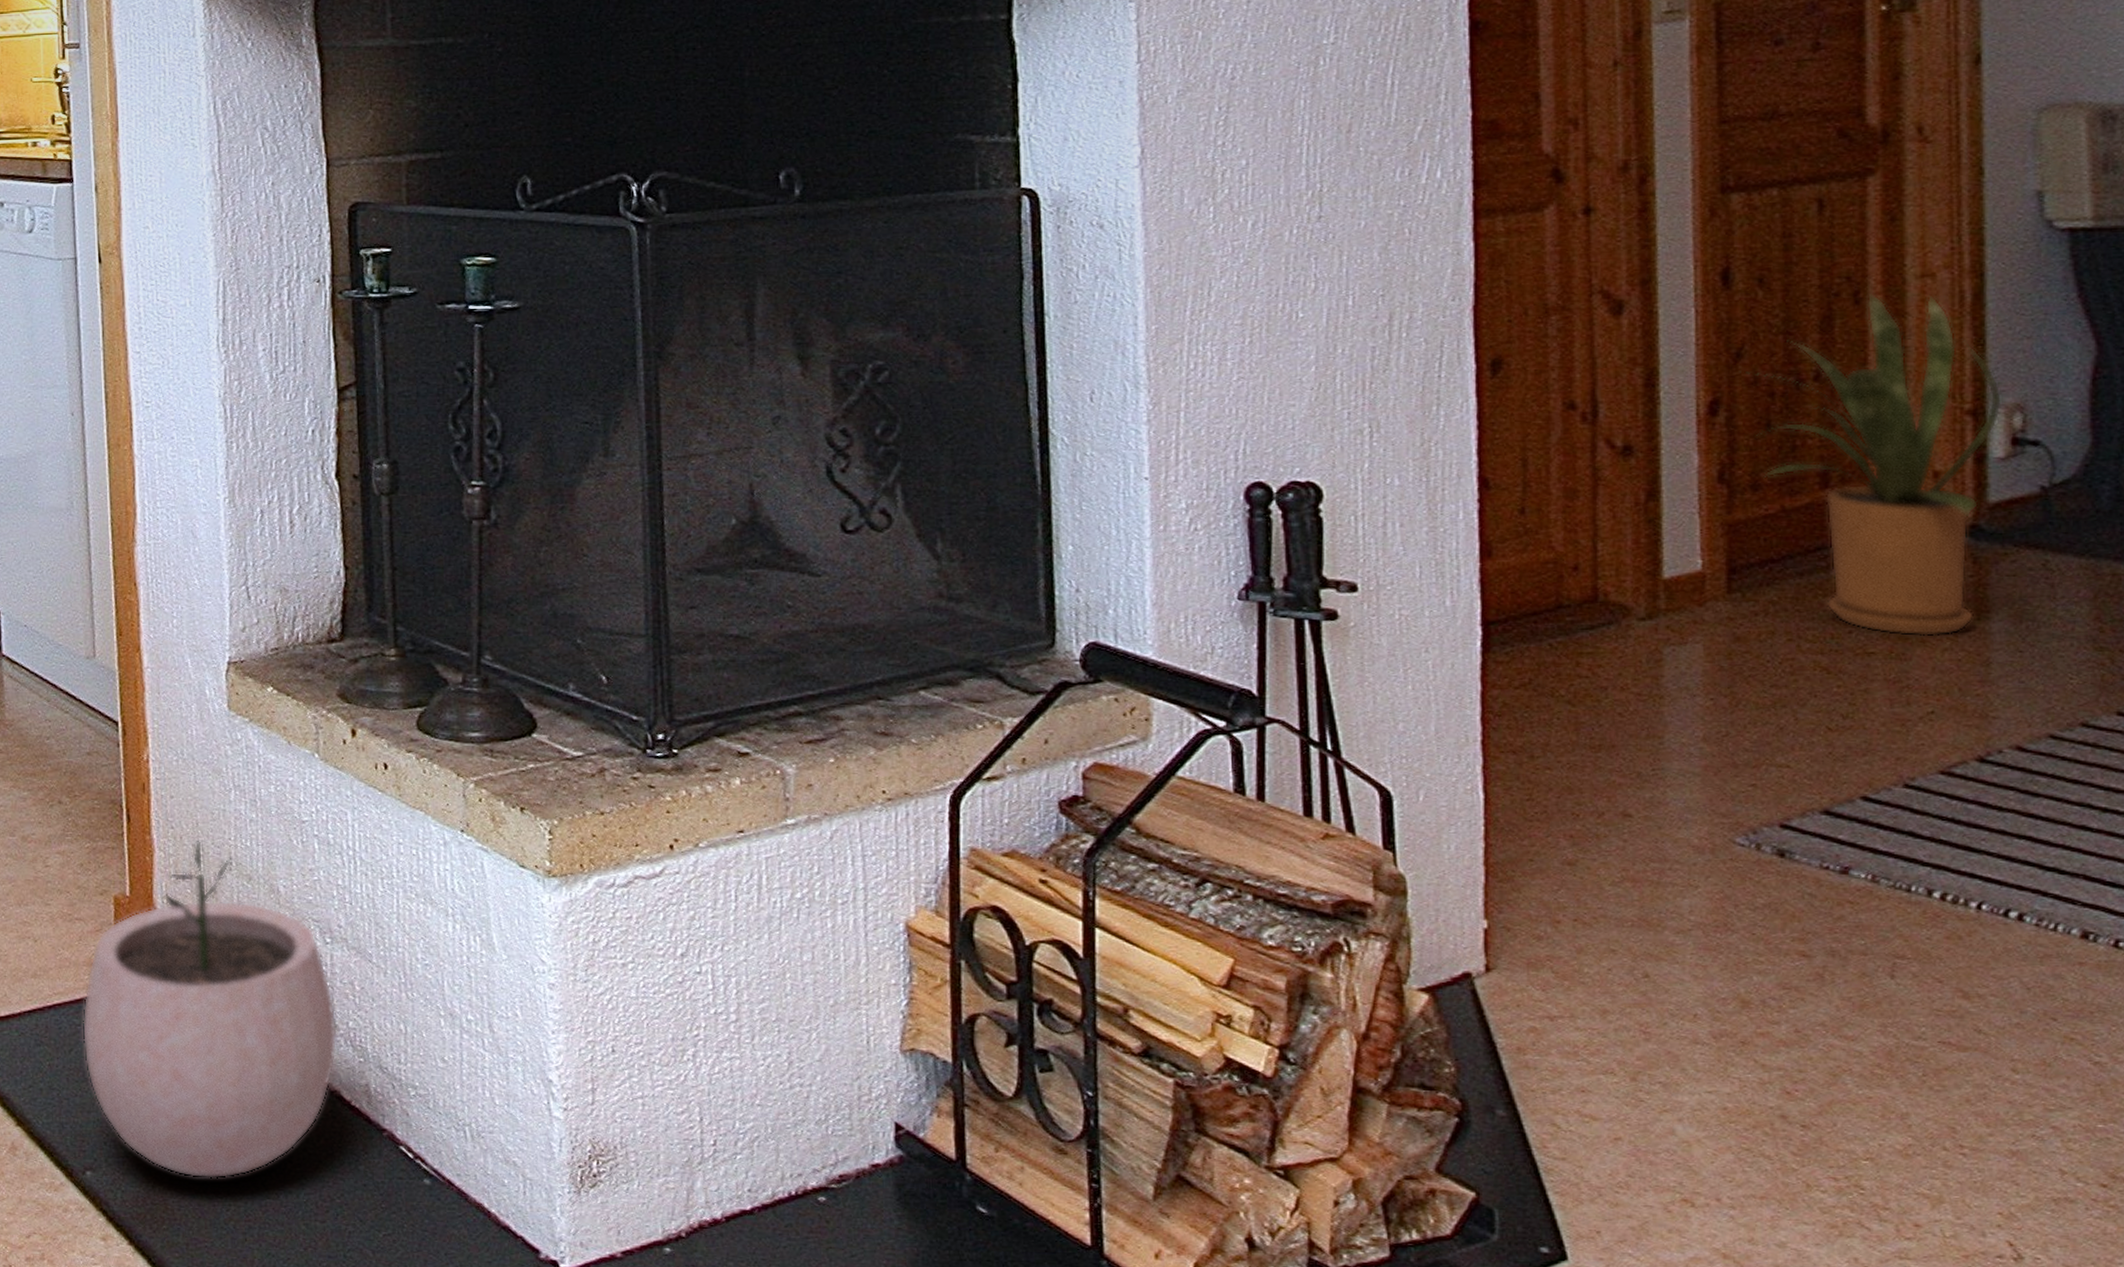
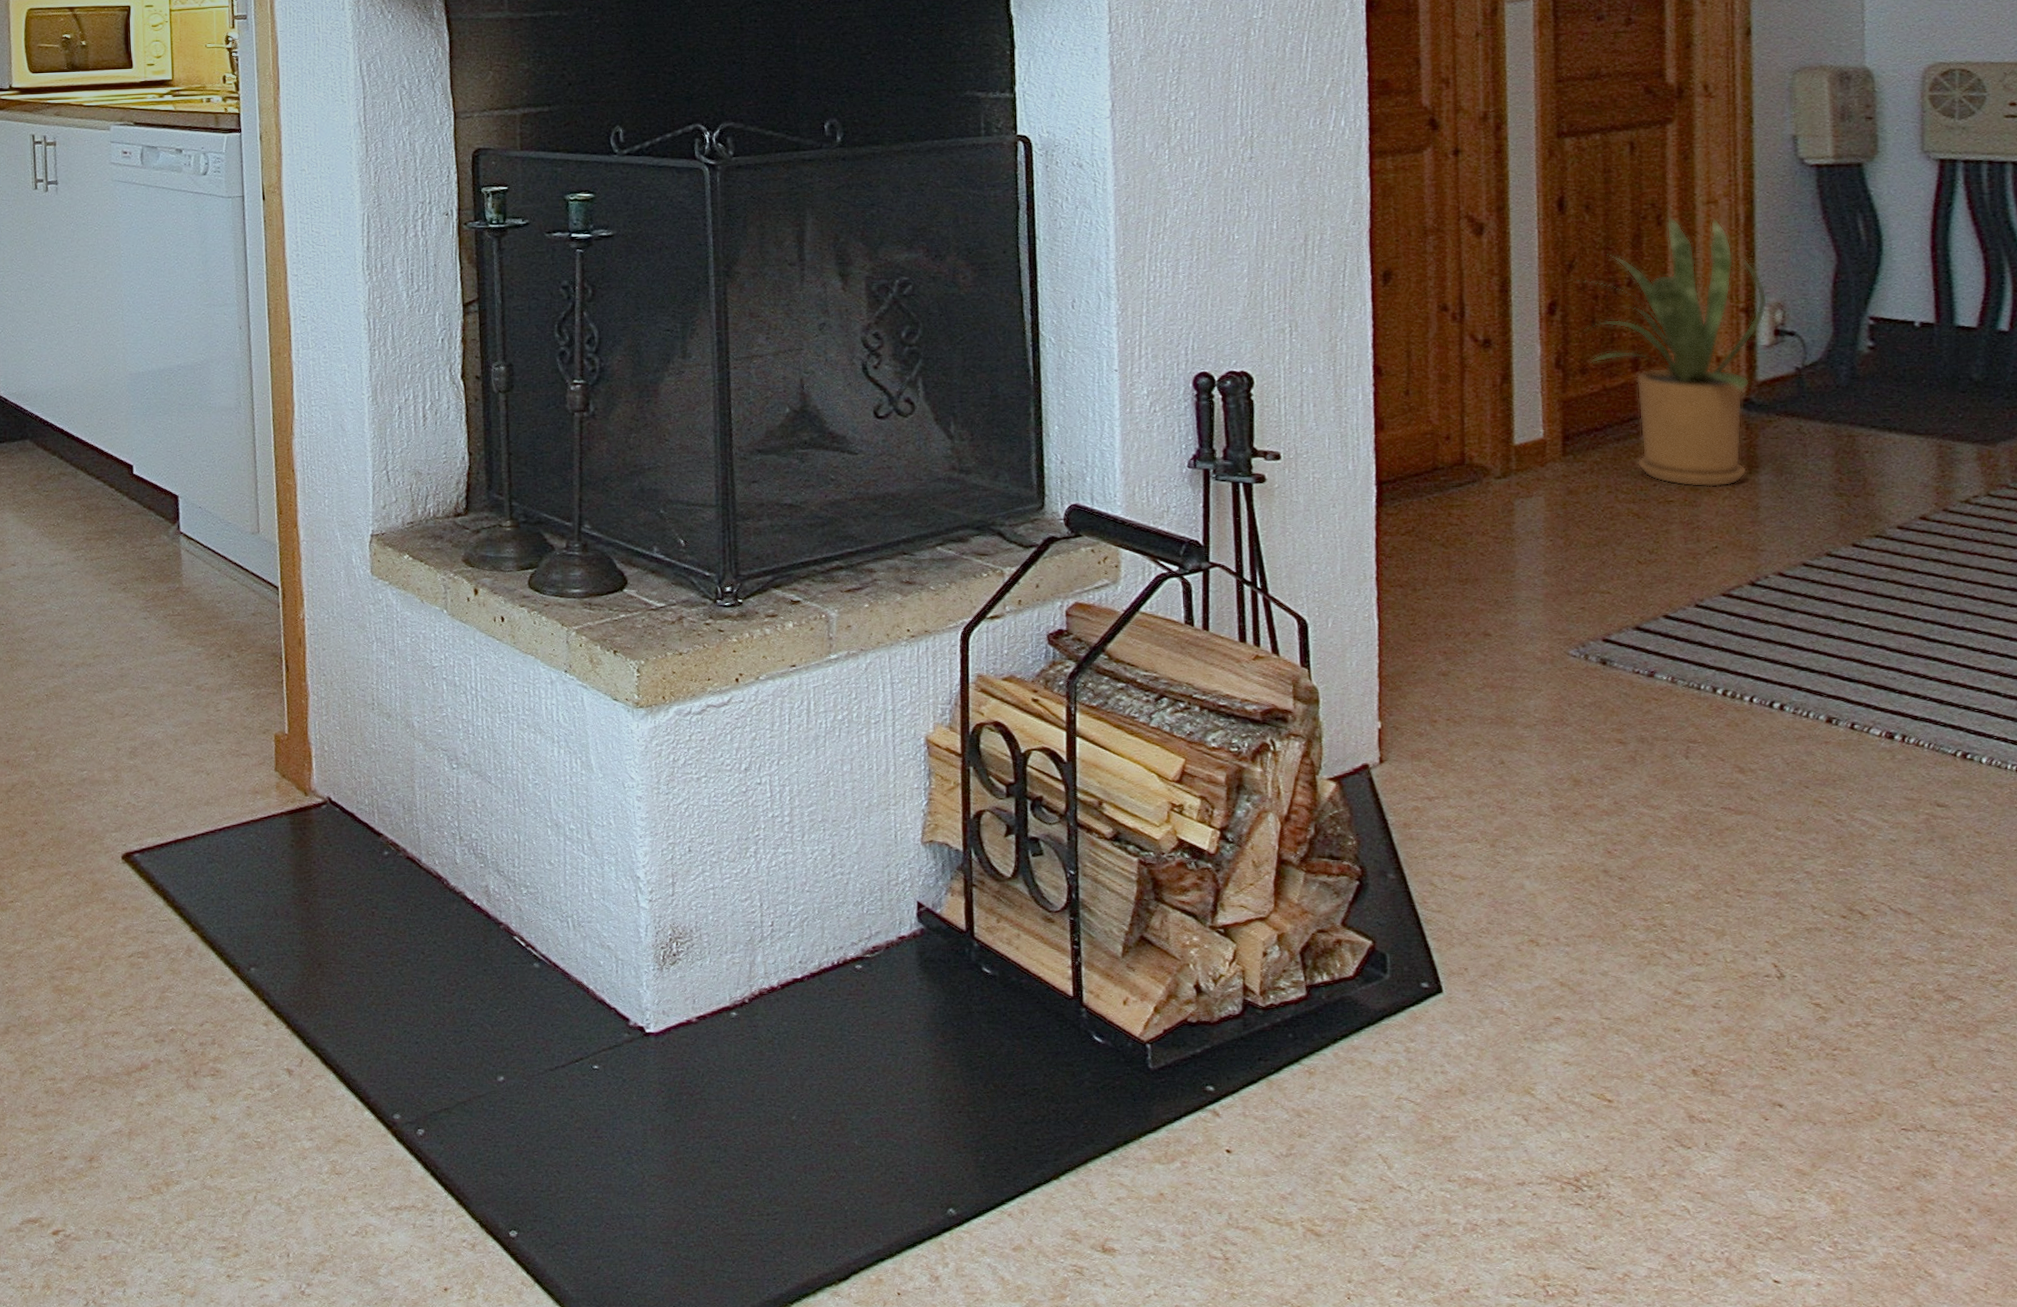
plant pot: present [82,841,338,1179] -> none [247,686,463,970]

